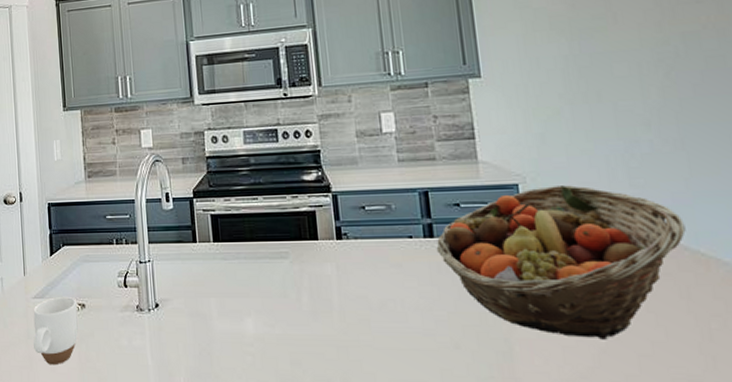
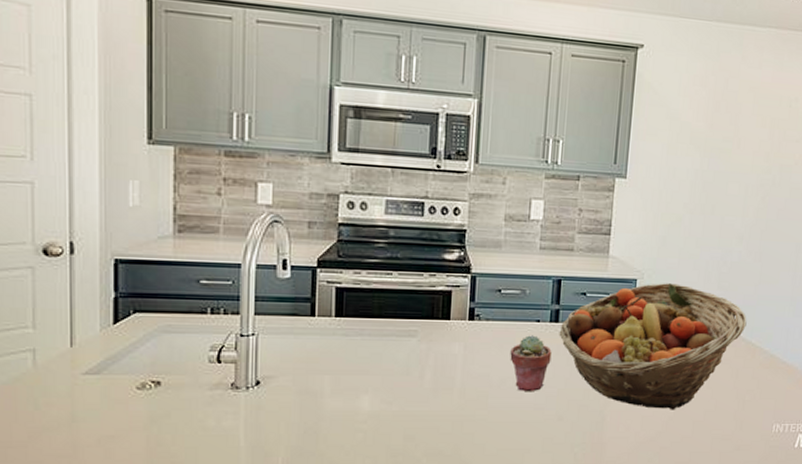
mug: present [33,296,79,366] -> none [80,372,150,452]
potted succulent: none [385,253,433,314] -> present [510,335,552,391]

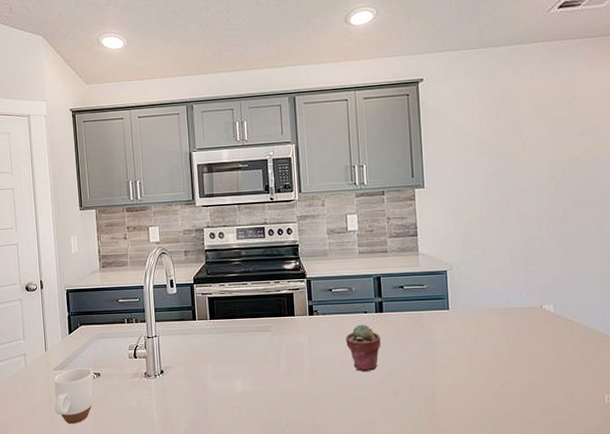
mug: none [80,372,150,452] -> present [54,367,95,424]
fruit basket: present [559,283,747,410] -> none [384,271,560,384]

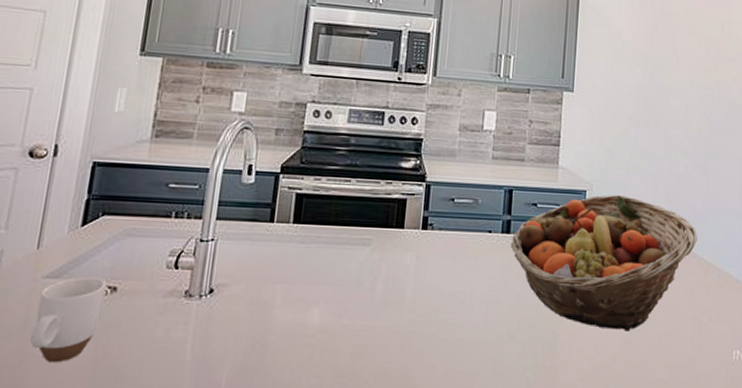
potted succulent: present [346,324,381,371] -> none [461,246,503,307]
fruit basket: none [384,271,560,384] -> present [510,195,697,332]

